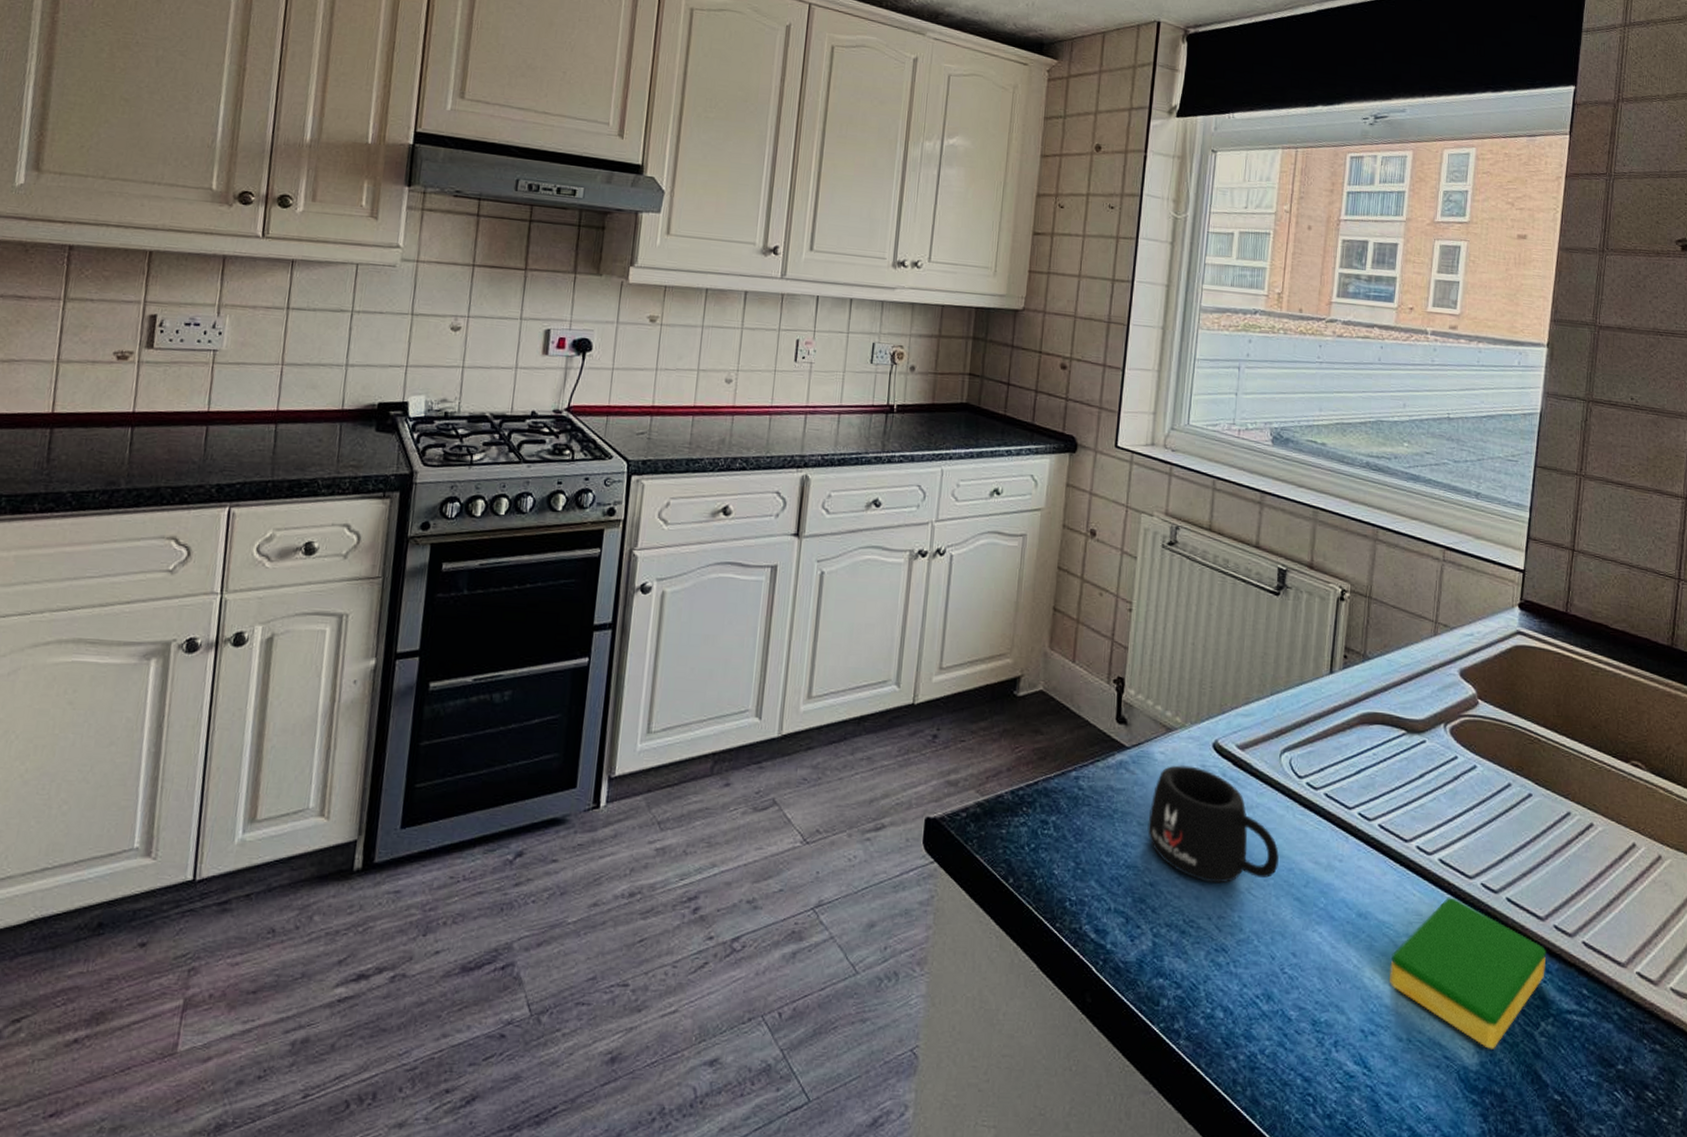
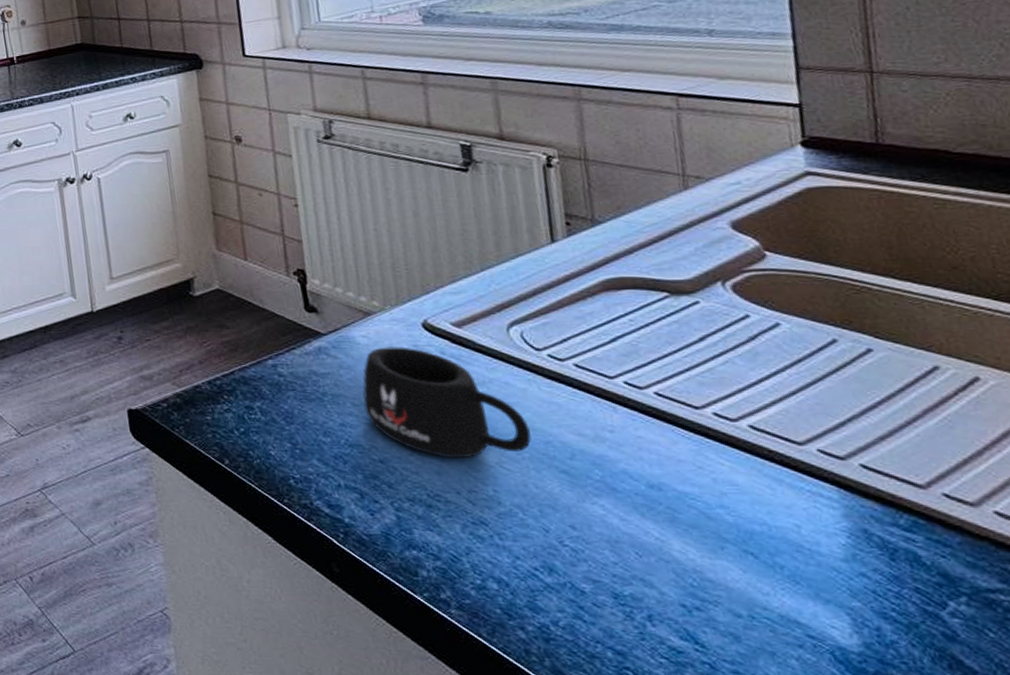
dish sponge: present [1390,897,1547,1049] -> none [705,465,942,630]

